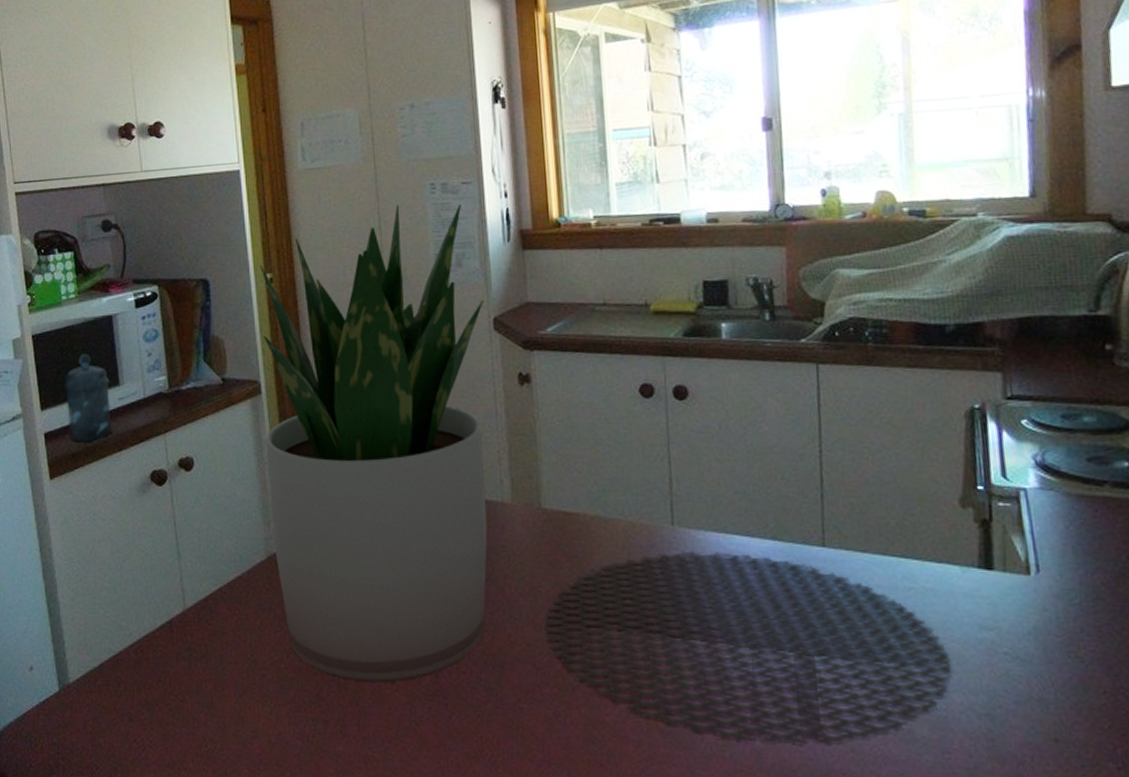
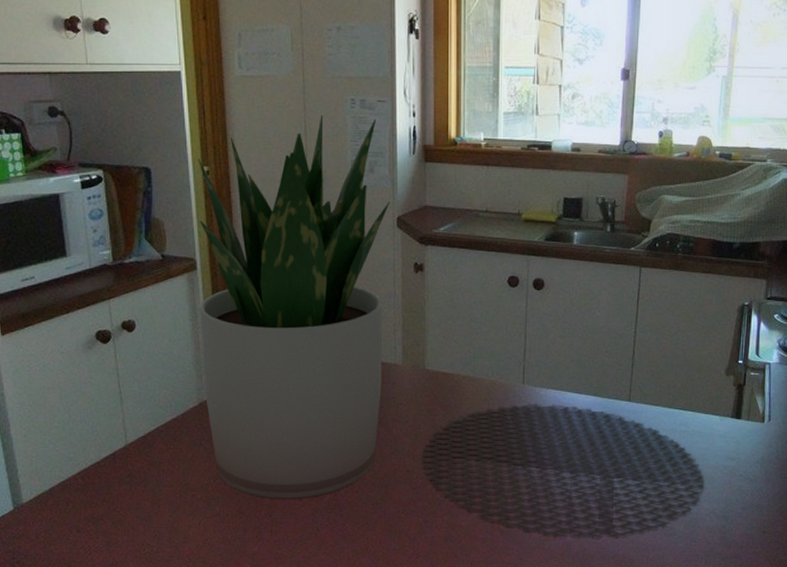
canister: present [64,353,113,442] -> none [13,227,60,304]

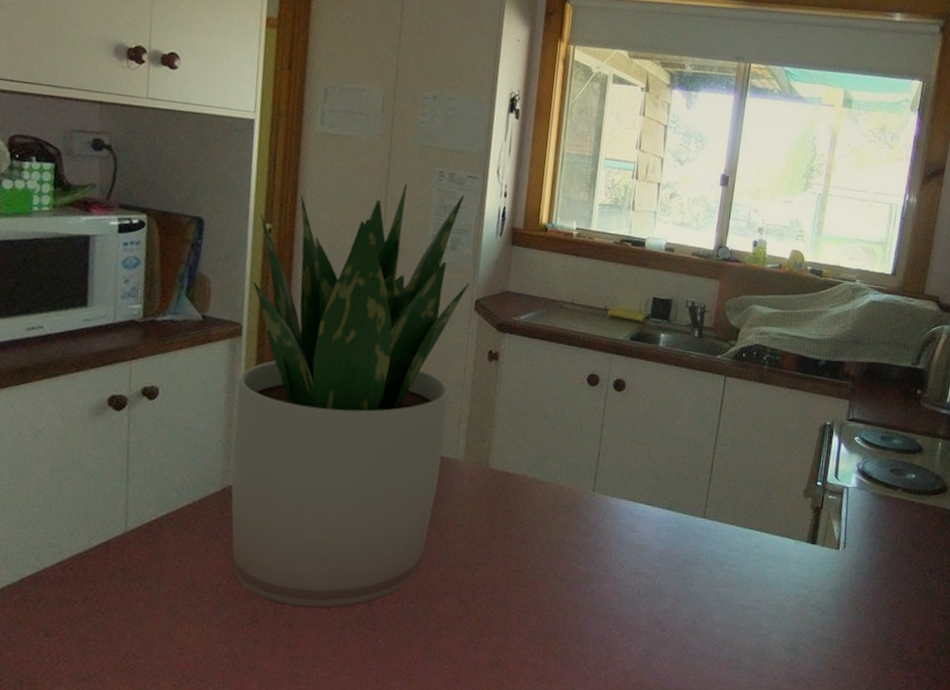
place mat: present [422,404,705,538] -> none [473,513,776,669]

